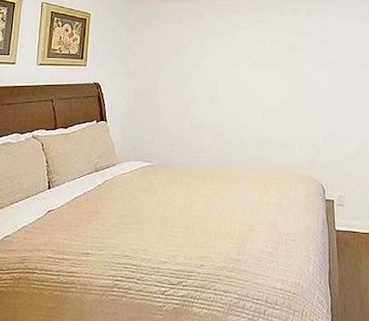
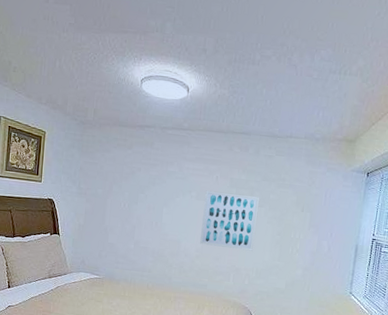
wall art: none [259,57,318,117] -> present [199,190,260,251]

